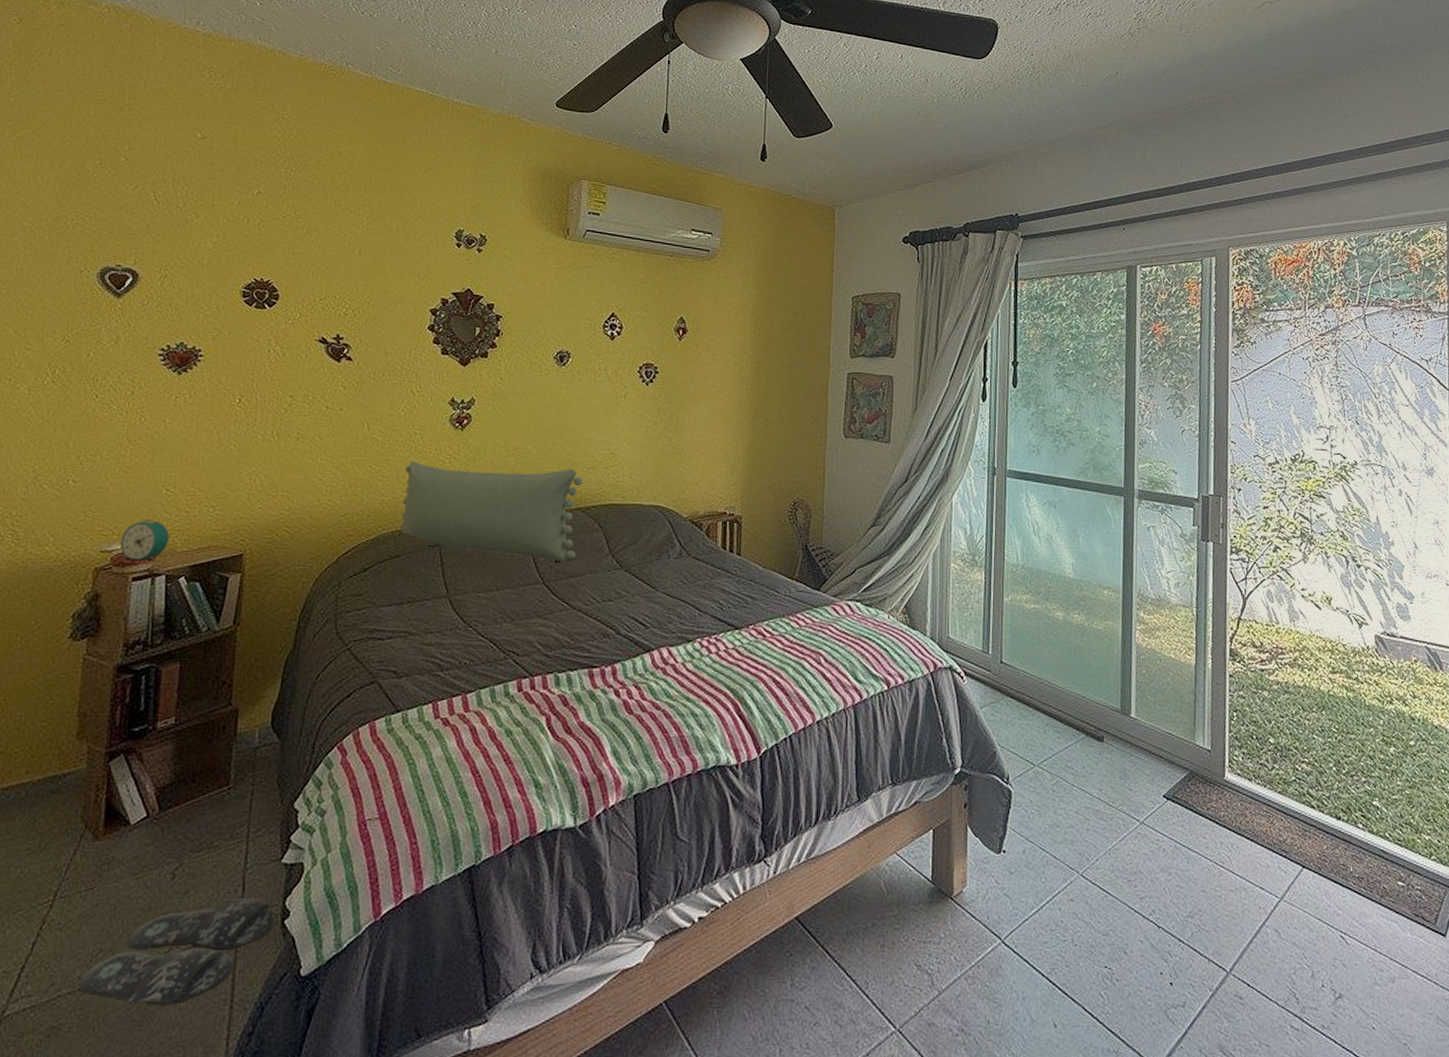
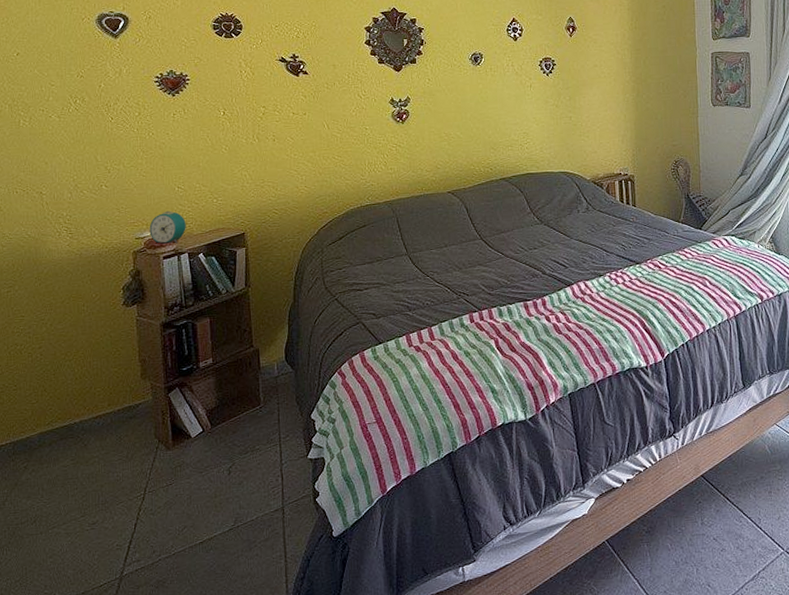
slippers: present [78,897,277,1006] -> none [172,484,310,563]
pillow: present [399,460,583,563] -> none [361,147,504,222]

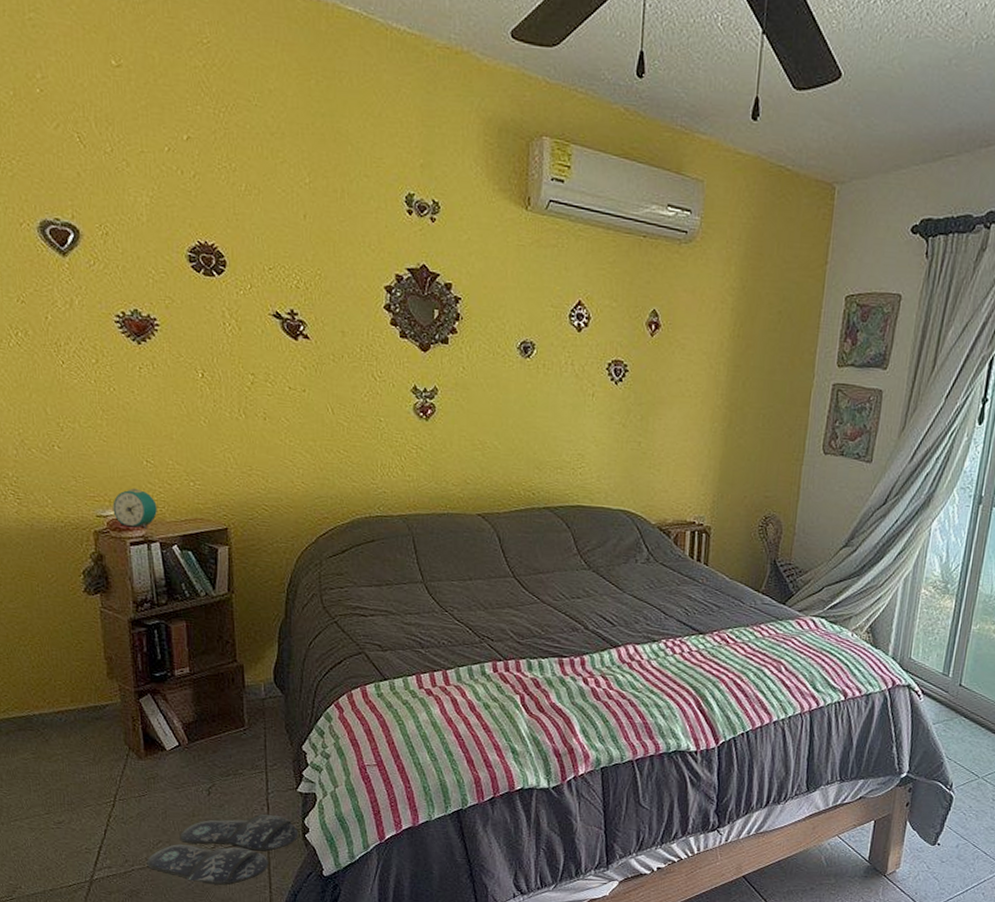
slippers: none [172,484,310,563] -> present [146,813,299,885]

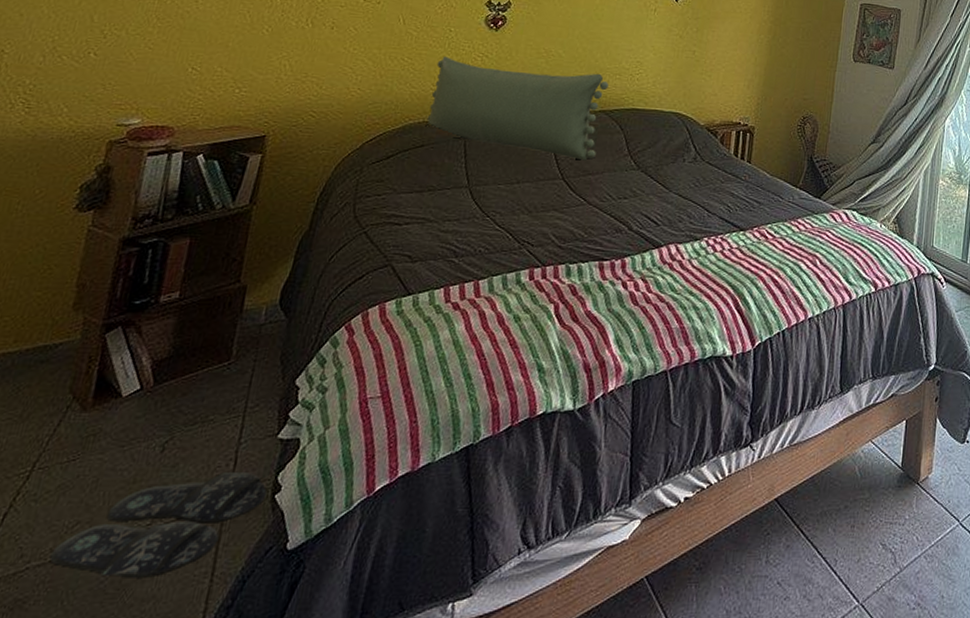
alarm clock: present [112,488,157,530] -> none [138,95,191,139]
pillow: none [372,448,550,559] -> present [425,55,609,161]

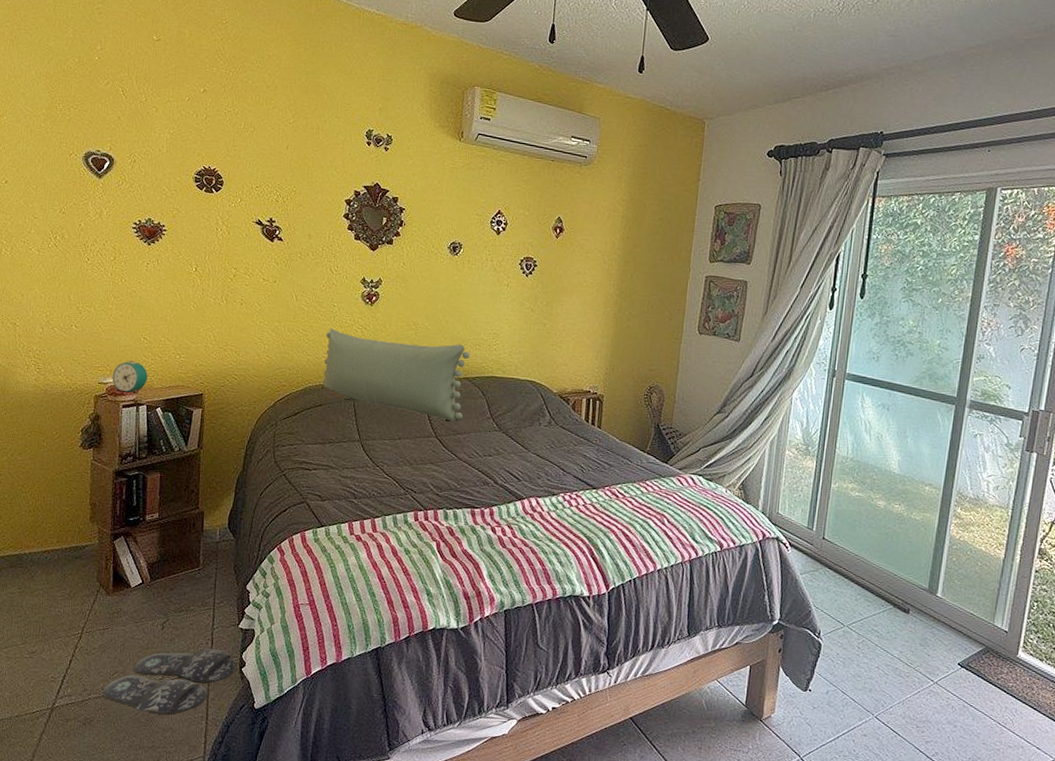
alarm clock: none [138,95,191,139] -> present [112,360,148,395]

